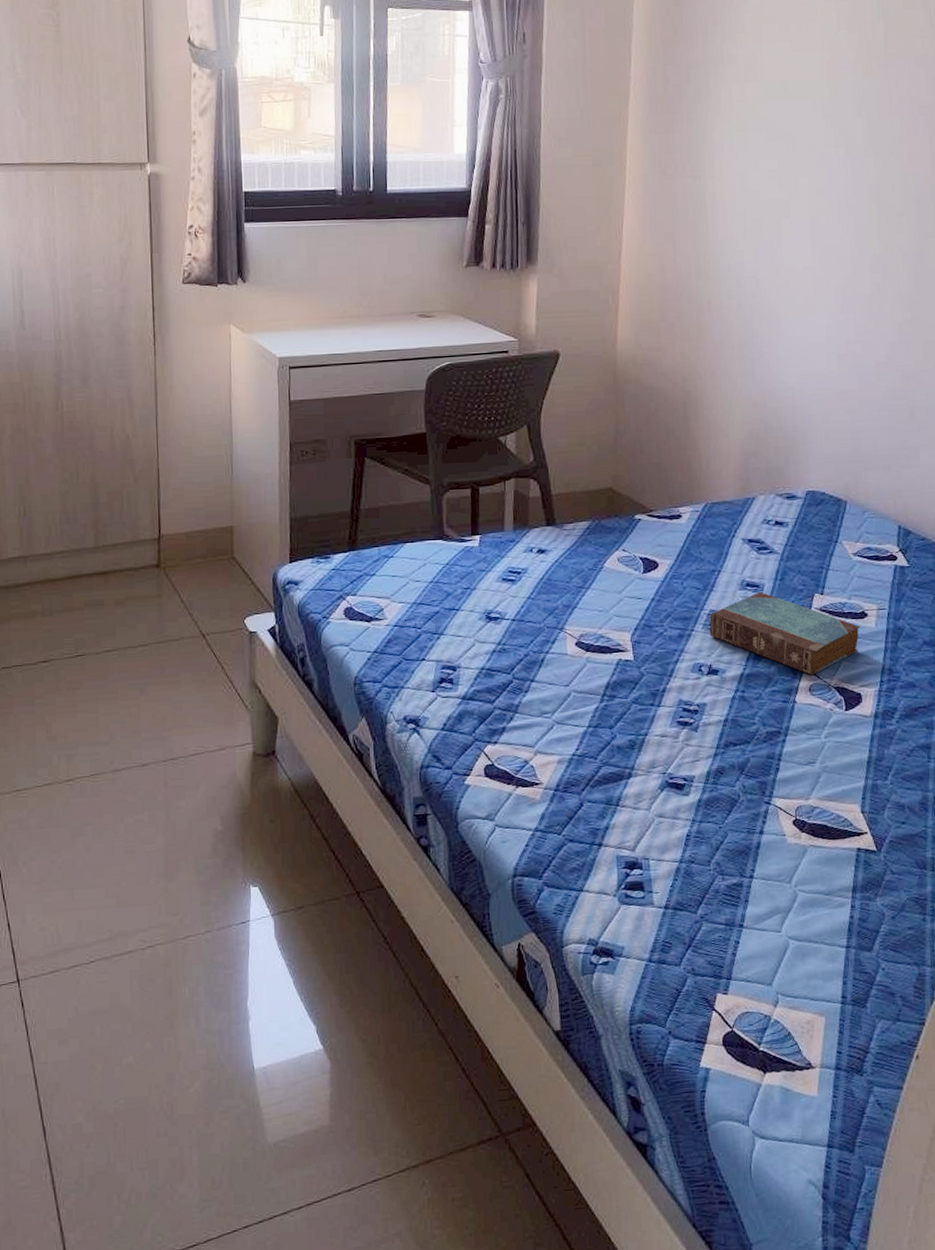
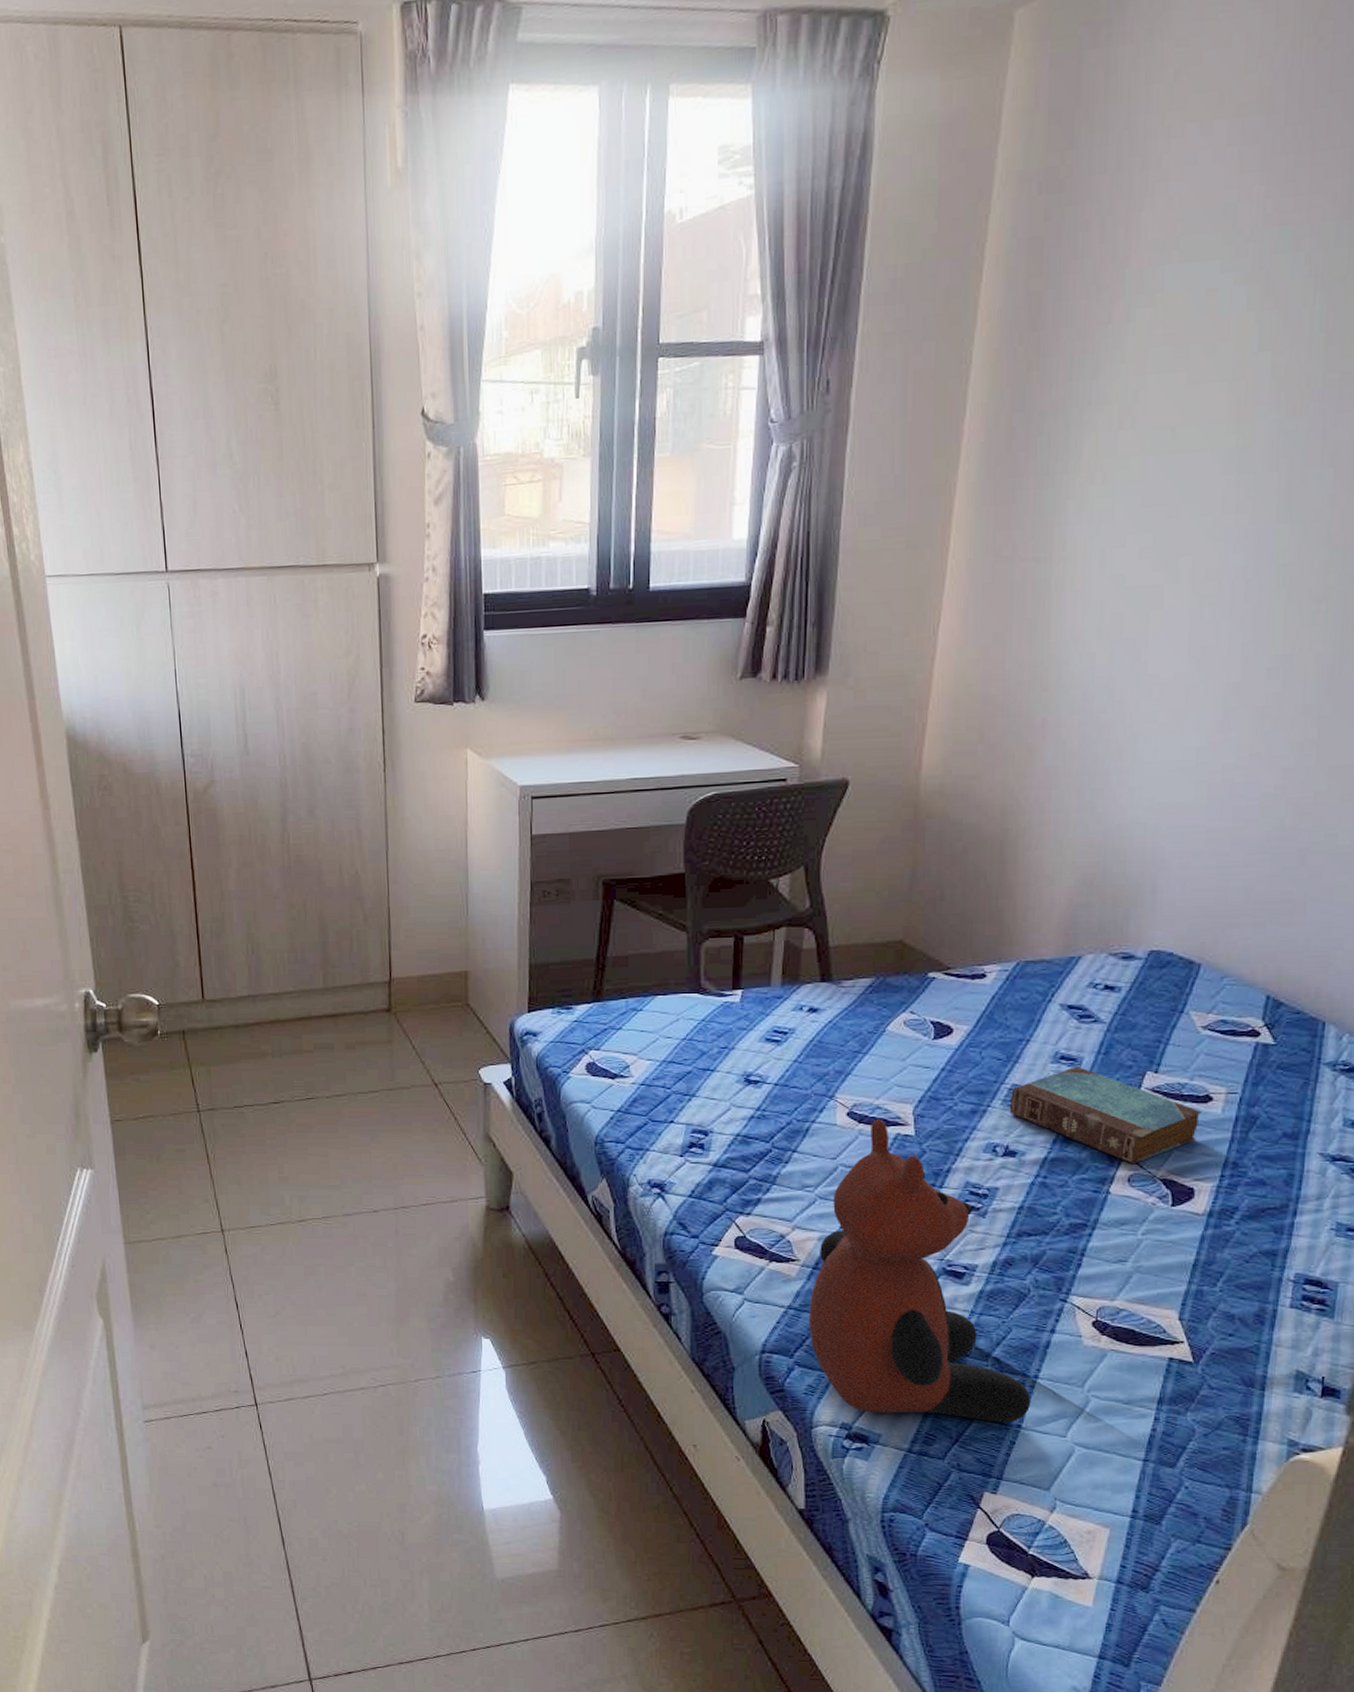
teddy bear: none [553,647,749,926] -> present [808,1119,1030,1423]

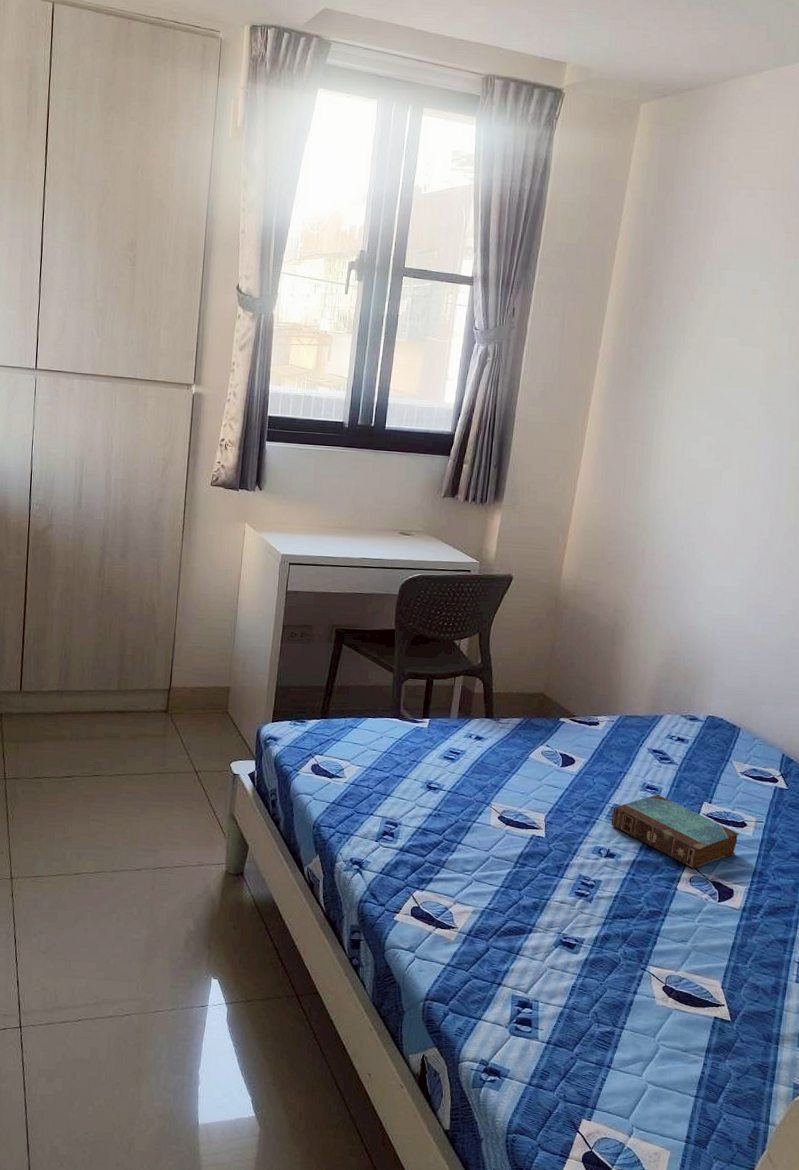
teddy bear: present [808,1119,1030,1423] -> none [461,823,618,1064]

